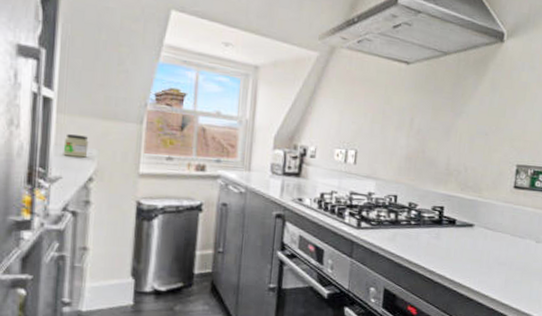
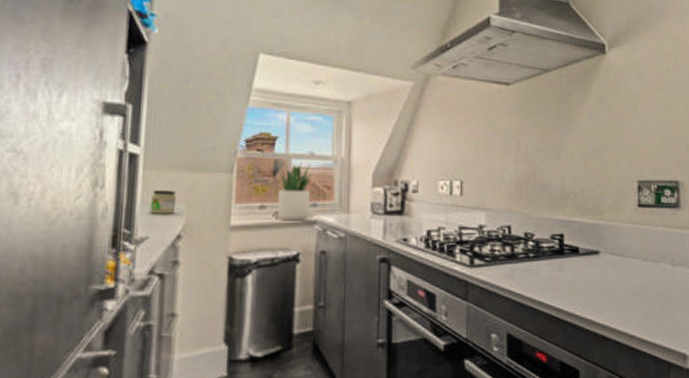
planter: none [183,121,217,175] -> present [277,163,312,221]

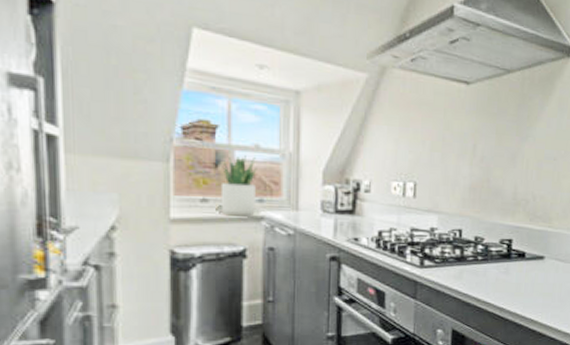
jar: present [149,190,177,214] -> none [77,177,107,203]

